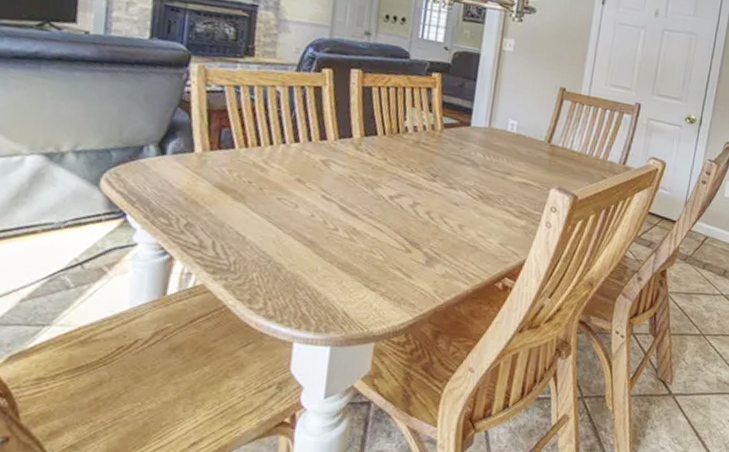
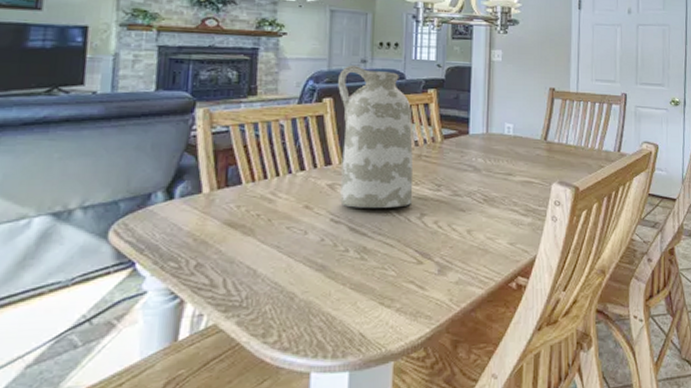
vase: none [333,36,414,193] -> present [338,65,414,208]

